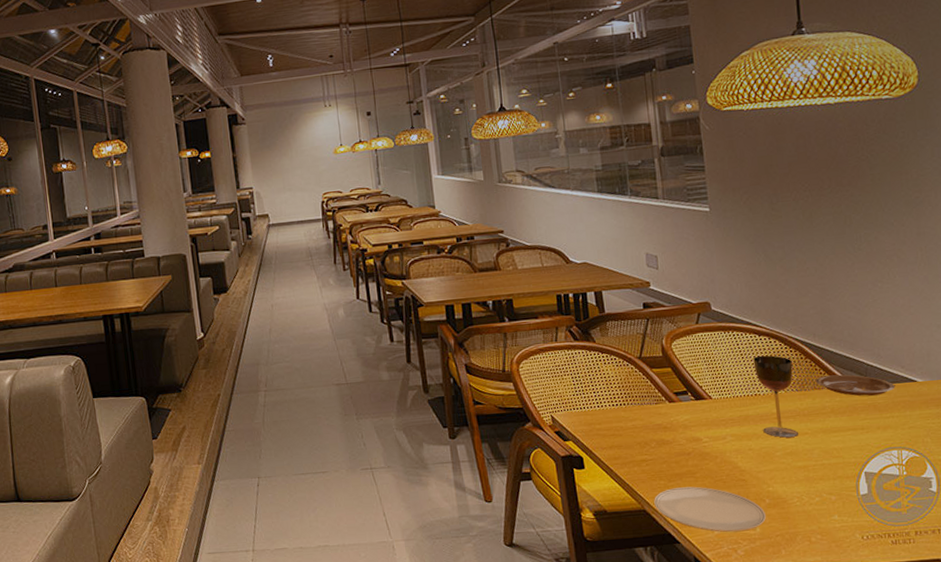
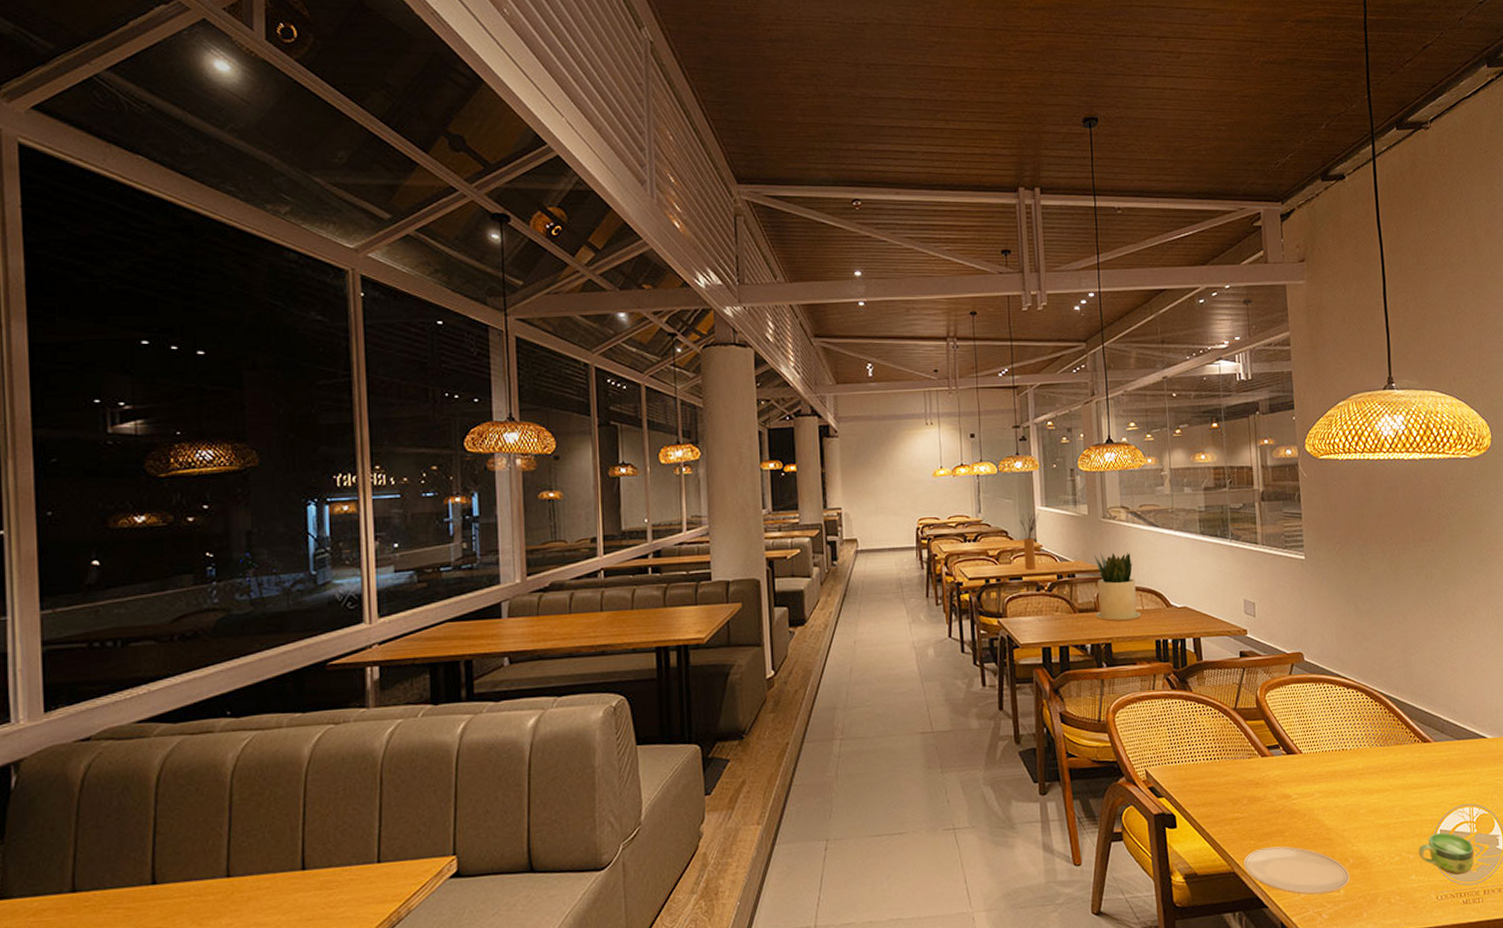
vase: none [418,181,437,235] -> present [1020,513,1039,570]
planter: none [492,213,542,279] -> present [1094,552,1142,622]
wineglass: present [753,355,799,438] -> none [1341,709,1382,795]
plate: present [816,374,896,396] -> none [1398,729,1468,752]
cup: none [840,474,904,516] -> present [1418,832,1474,875]

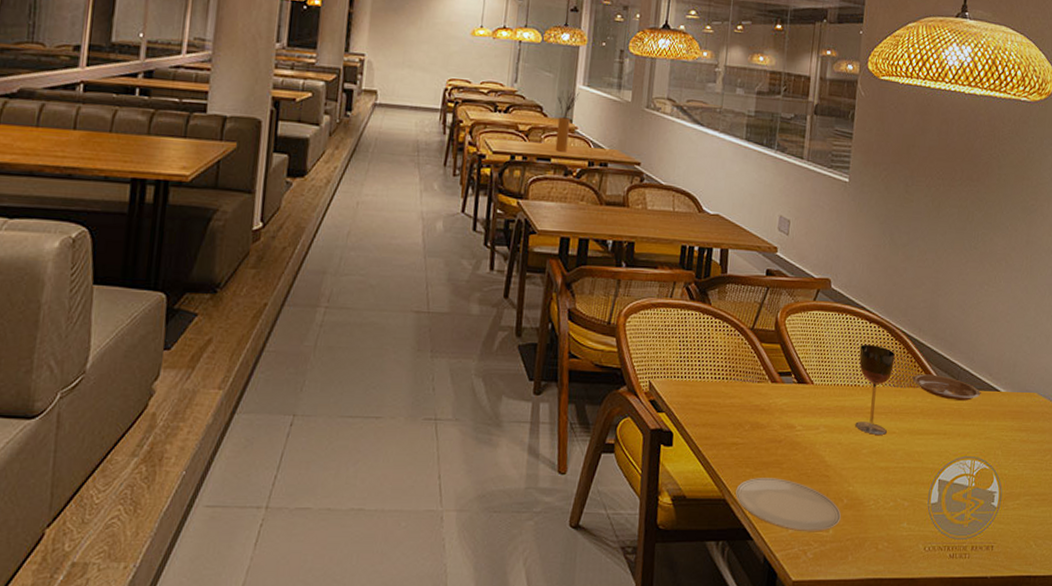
planter: present [1094,552,1142,622] -> none [622,143,672,222]
wineglass: none [1341,709,1382,795] -> present [855,344,895,435]
plate: none [1398,729,1468,752] -> present [913,374,981,401]
cup: present [1418,832,1474,875] -> none [913,482,969,527]

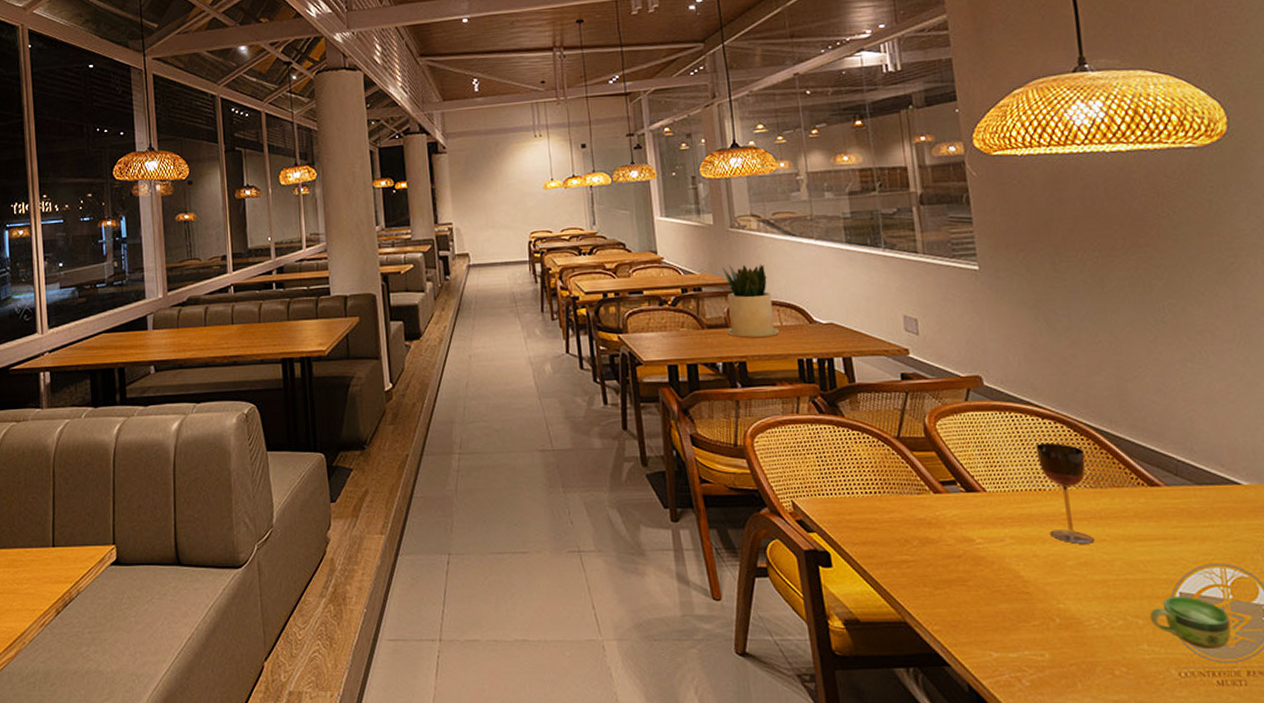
vase: present [555,89,580,152] -> none [638,223,659,284]
planter: none [622,143,672,222] -> present [722,263,780,339]
plate: present [735,478,842,532] -> none [917,597,1057,657]
plate: present [913,374,981,401] -> none [1114,470,1214,499]
cup: none [913,482,969,527] -> present [1149,595,1231,648]

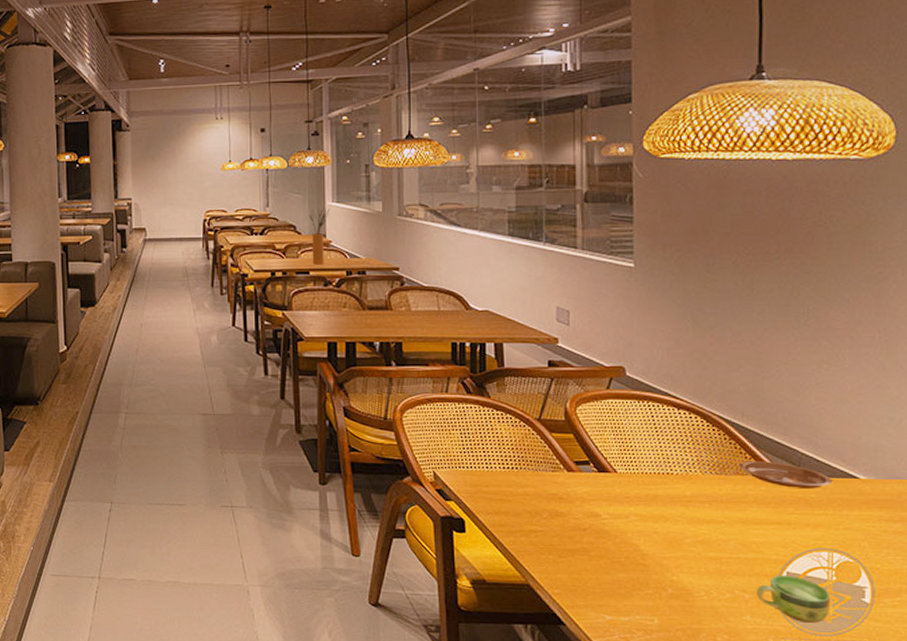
vase: none [638,223,659,284] -> present [309,208,330,265]
planter: present [722,263,780,339] -> none [385,250,437,321]
wineglass: present [1036,442,1095,544] -> none [669,431,714,524]
plate: none [1114,470,1214,499] -> present [740,461,833,489]

